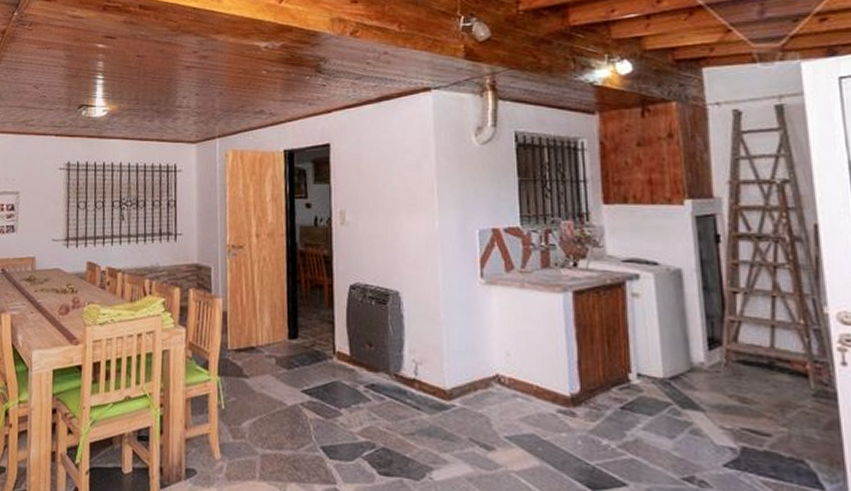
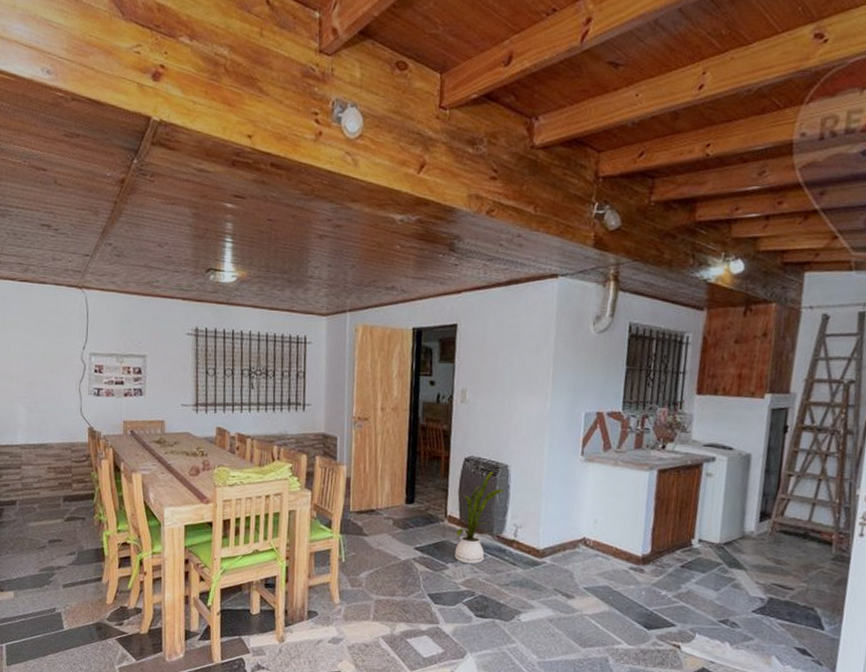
house plant: none [344,299,399,410] -> present [454,471,506,565]

